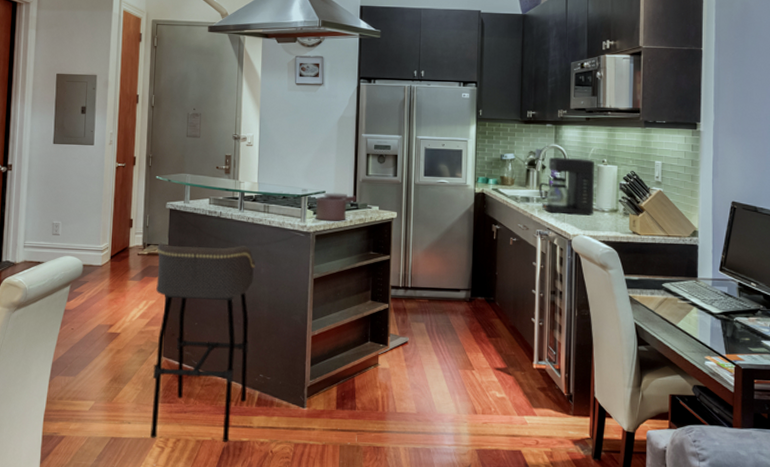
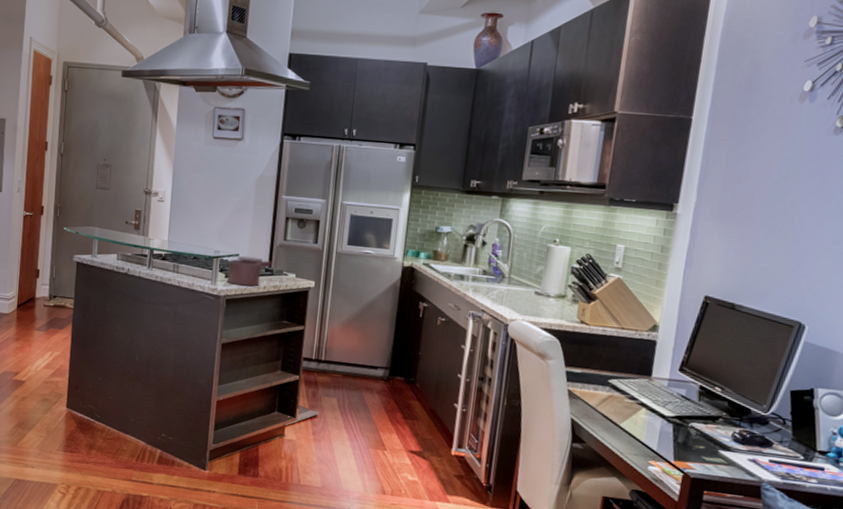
bar stool: present [150,242,255,442] -> none [53,295,162,495]
coffee maker: present [539,157,595,216] -> none [475,233,544,300]

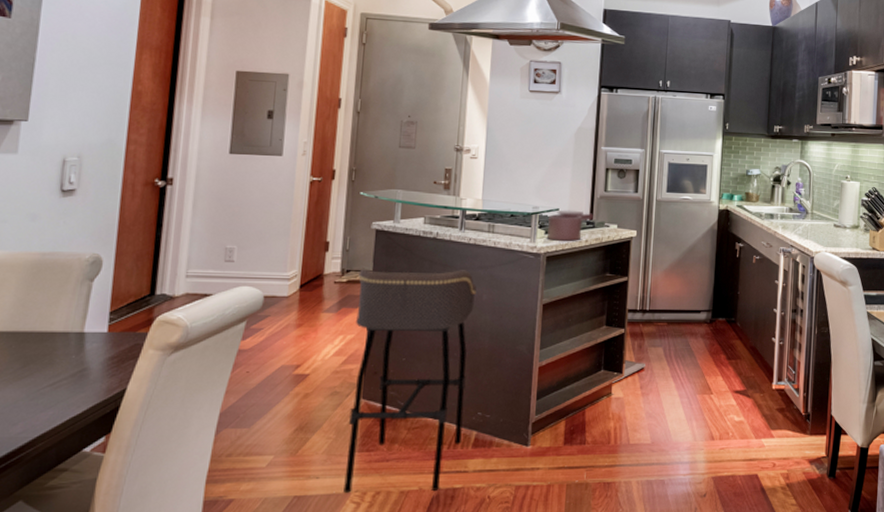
bar stool: none [53,295,162,495] -> present [344,268,477,493]

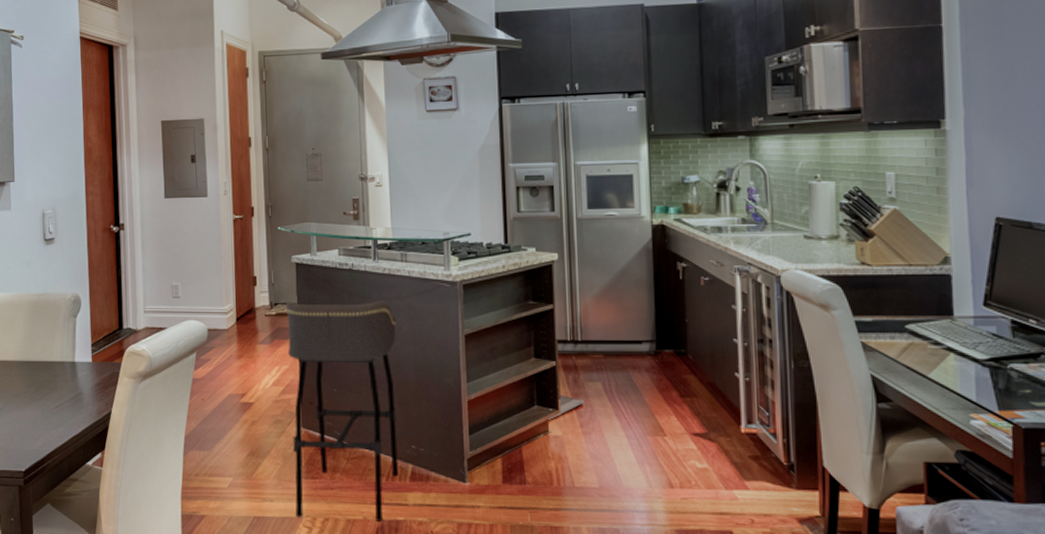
cooking pot: present [547,209,594,242] -> none [460,234,509,269]

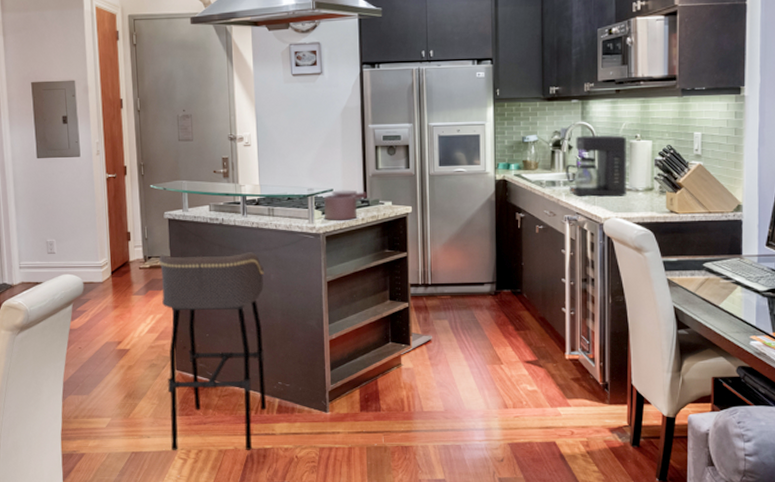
cooking pot: none [460,234,509,269] -> present [323,190,368,221]
coffee maker: none [733,175,808,245] -> present [566,135,627,196]

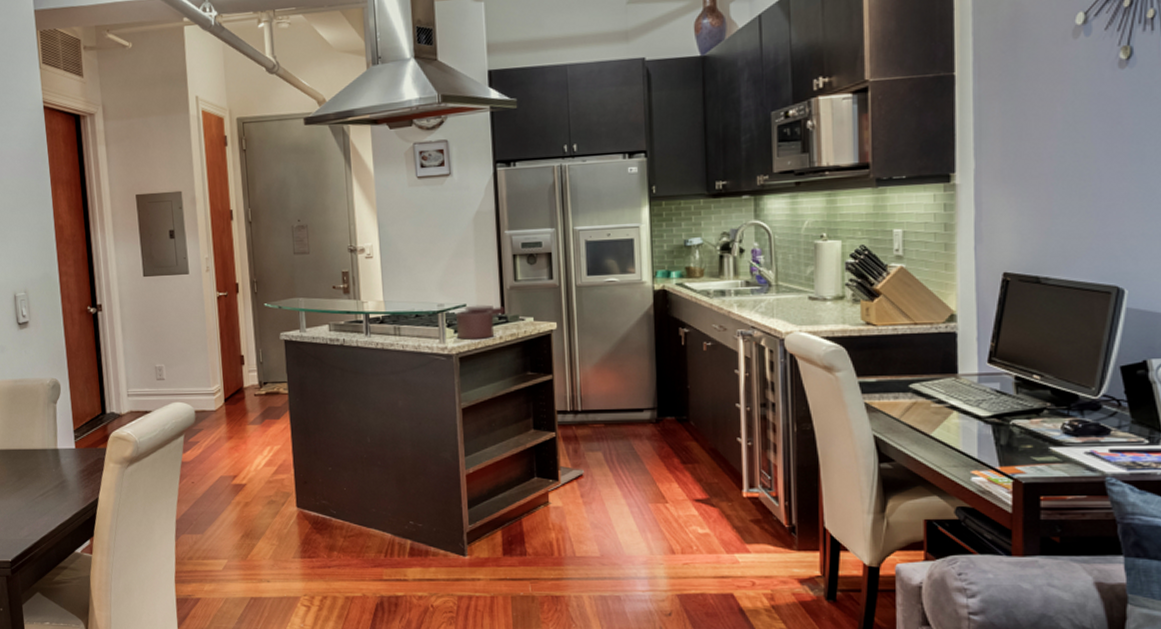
bar stool: present [159,252,266,450] -> none [275,376,397,597]
coffee maker: present [566,135,627,196] -> none [737,235,813,307]

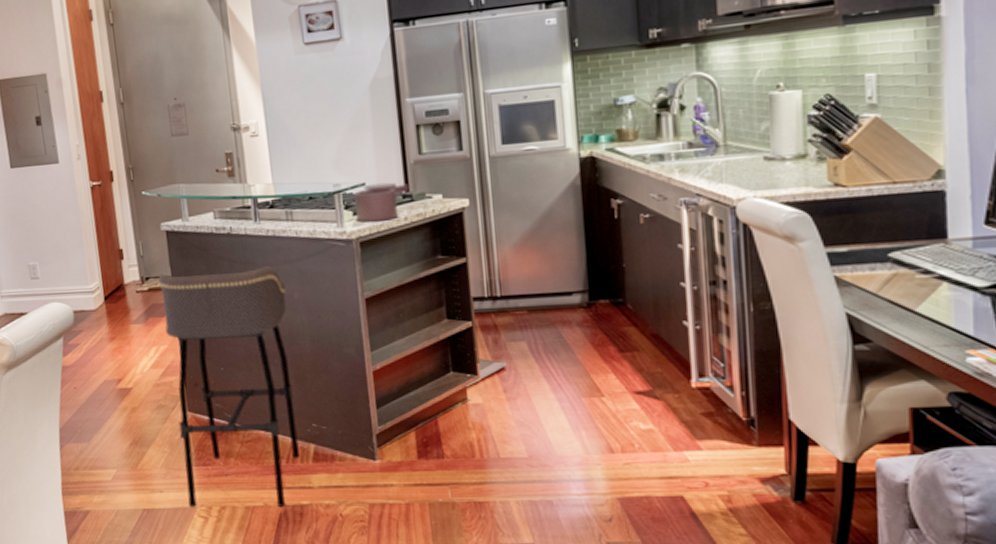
bar stool: none [275,376,397,597] -> present [158,266,300,507]

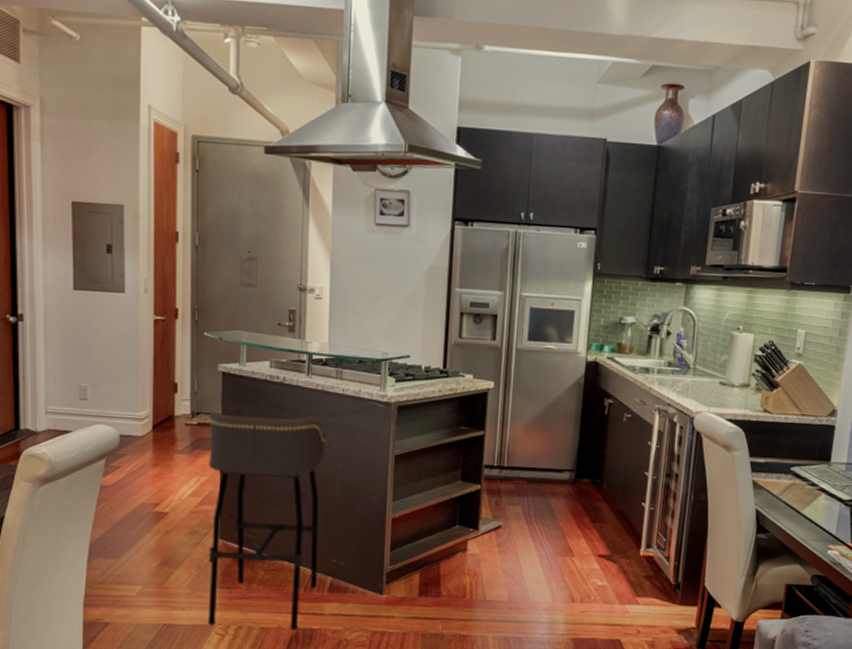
cooking pot: present [353,182,411,223] -> none [397,356,448,392]

